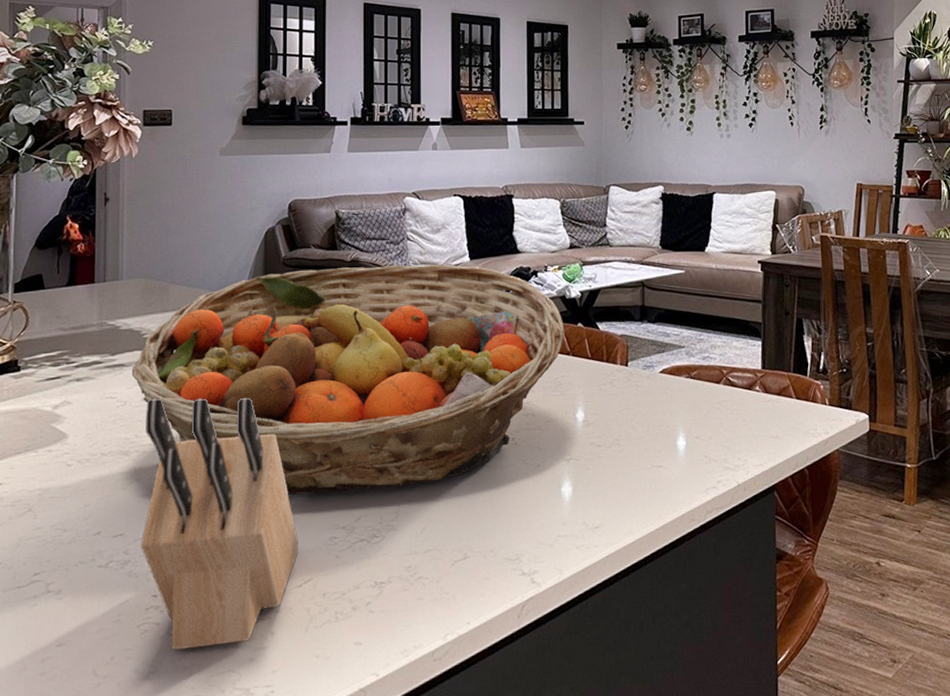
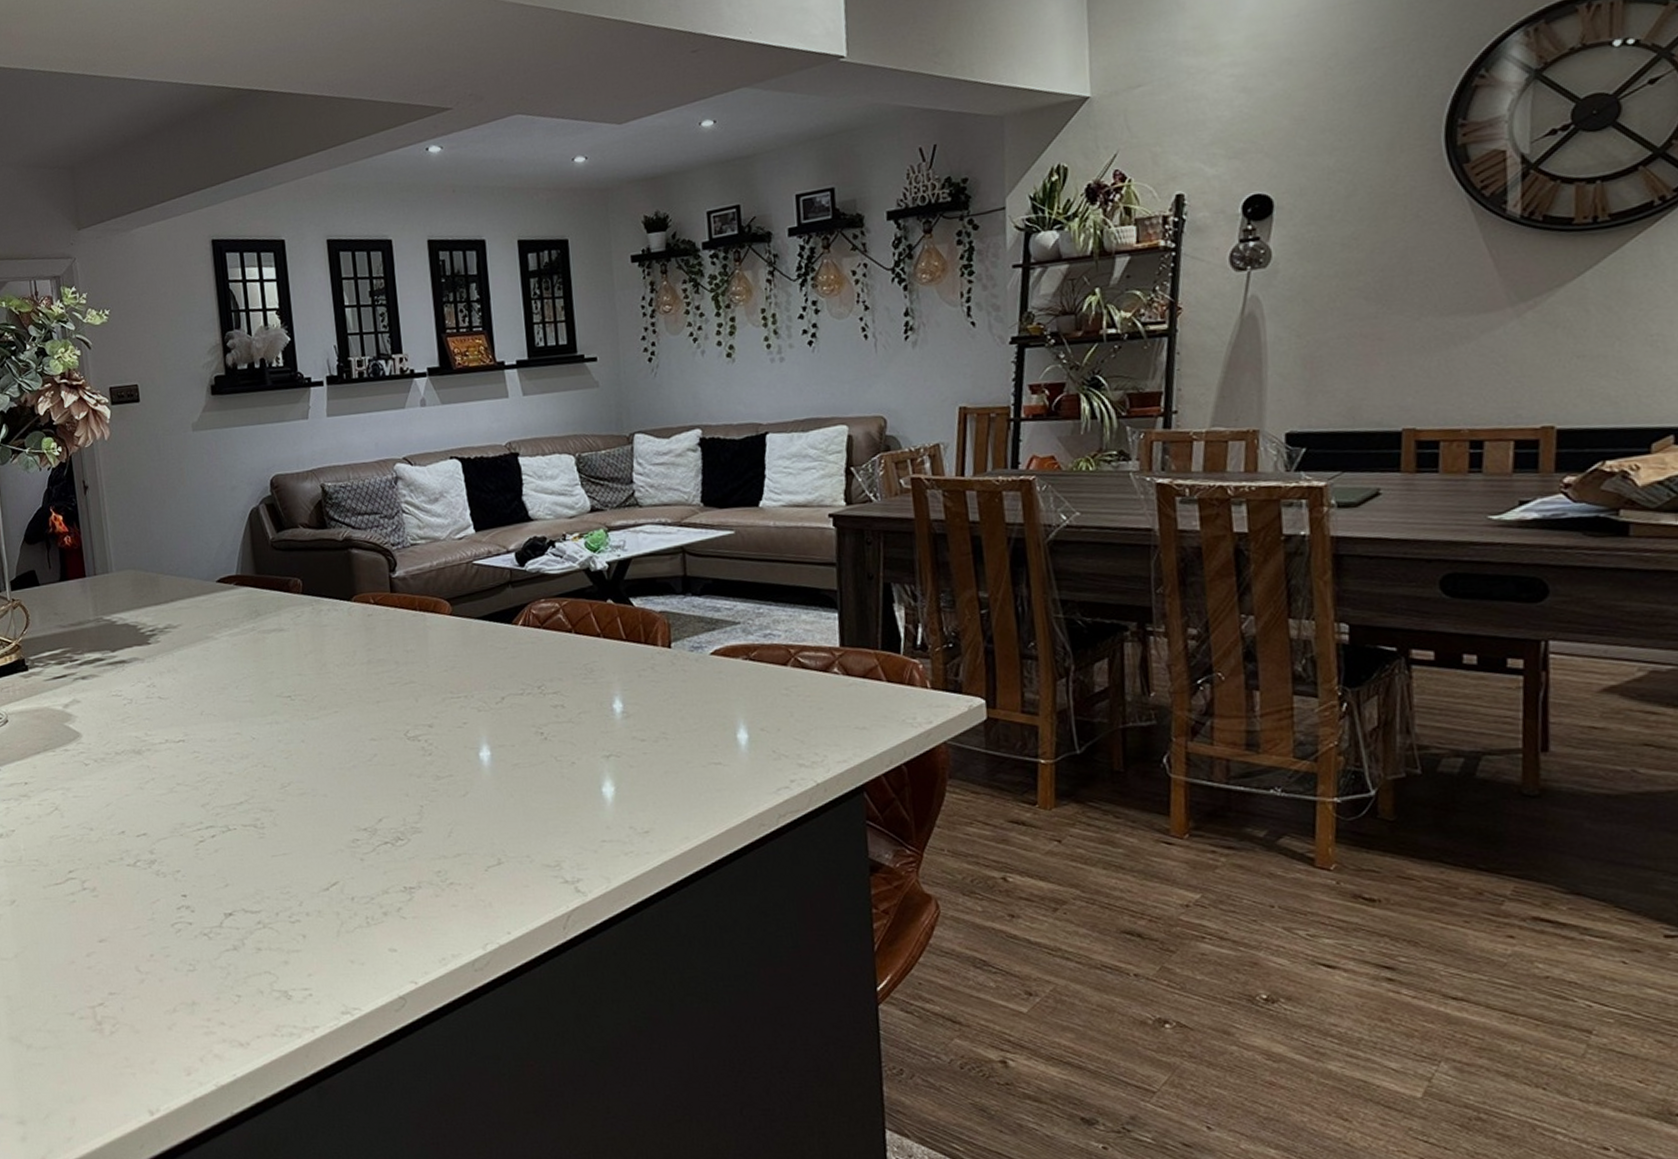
fruit basket: present [131,264,565,495] -> none [133,538,593,795]
knife block: present [140,398,299,651] -> none [152,693,321,951]

